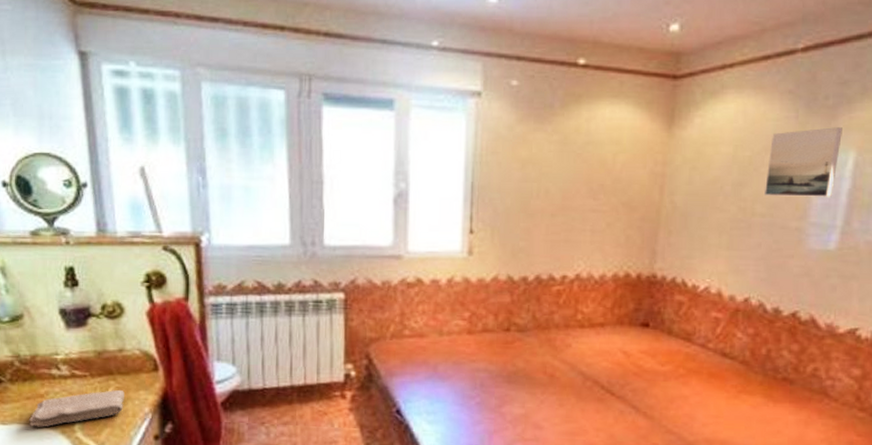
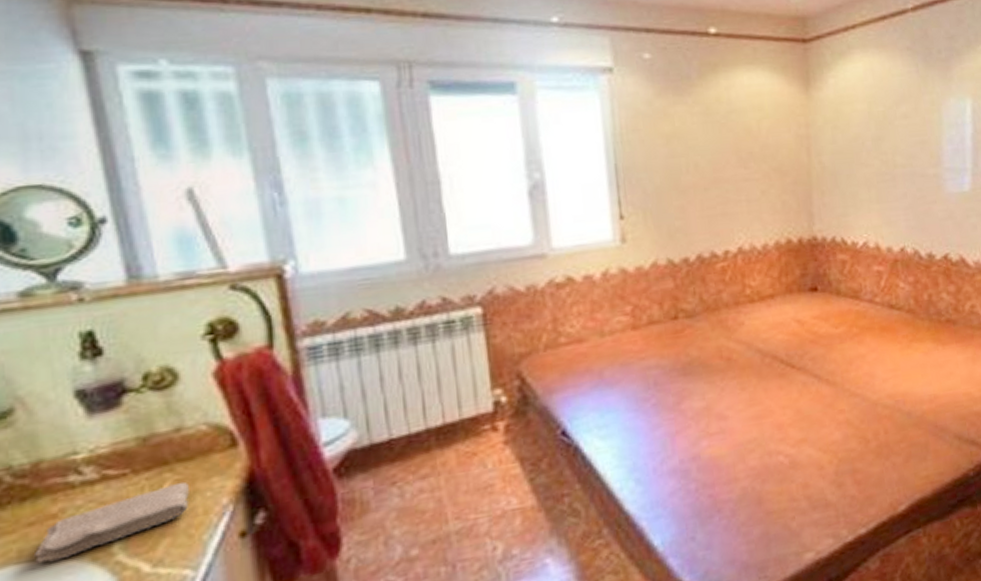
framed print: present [765,127,842,197] -> none [899,78,959,148]

